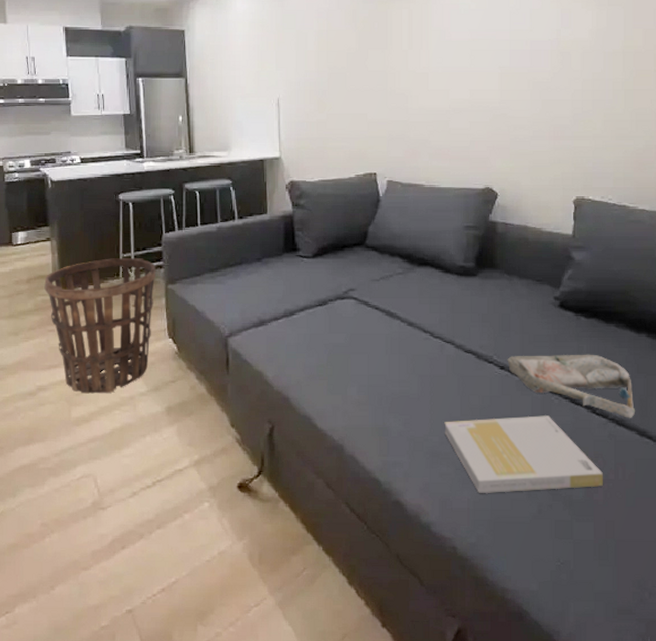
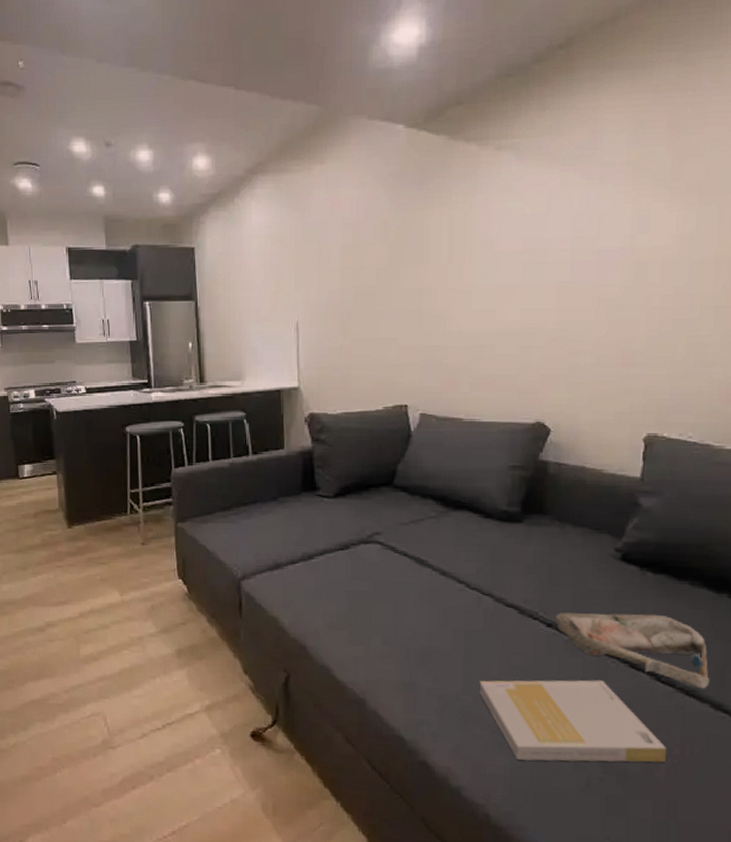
basket: present [44,258,156,394] -> none [51,494,165,633]

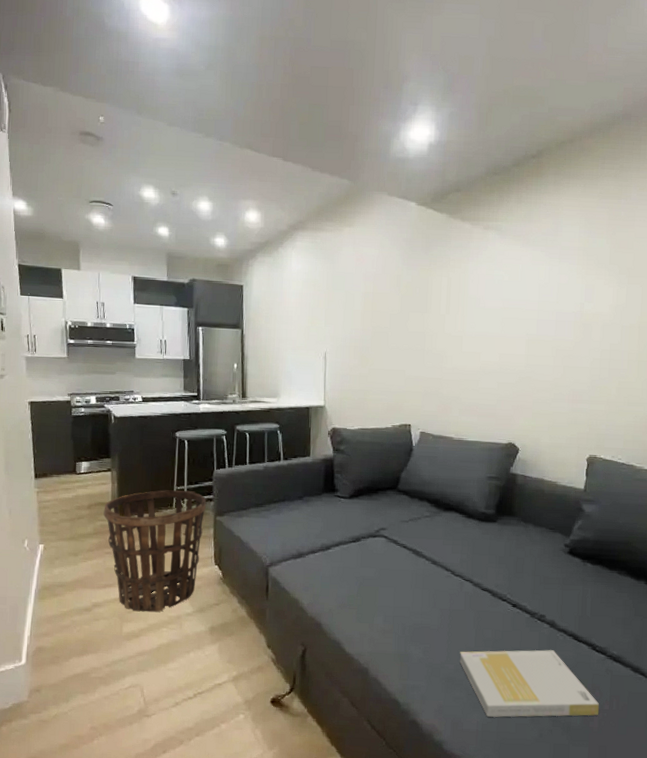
basket: none [51,494,165,633] -> present [103,490,206,612]
bag: present [555,612,711,689] -> none [519,595,632,656]

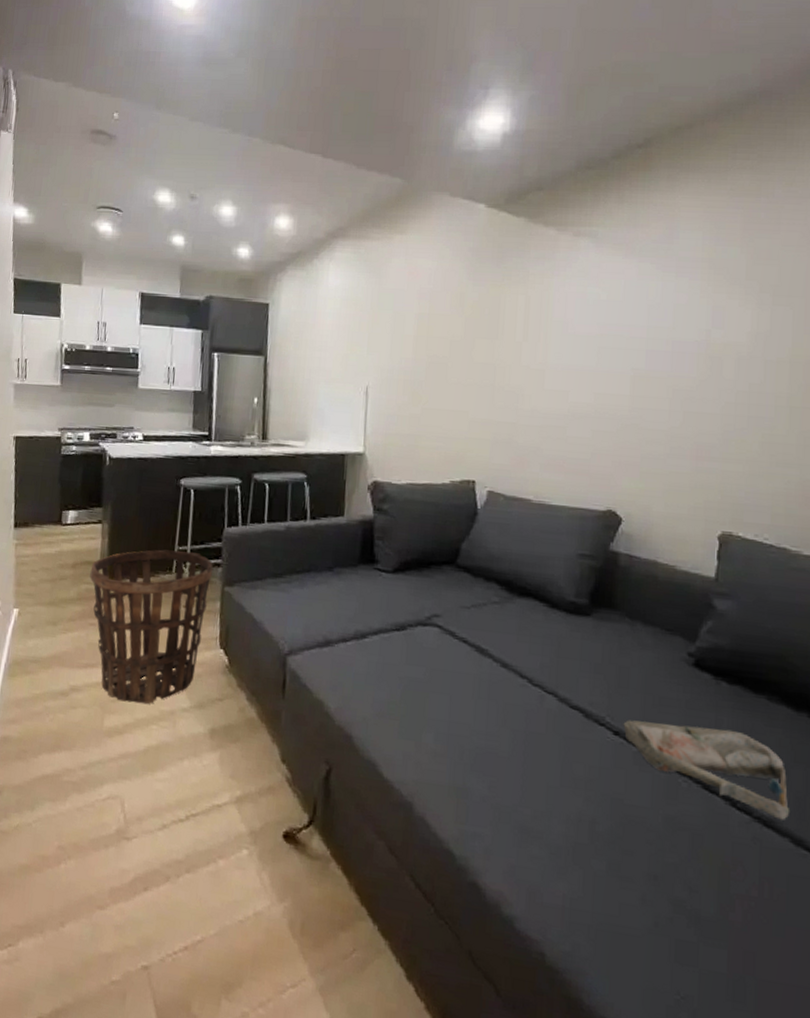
book: present [459,650,600,718] -> none [538,791,744,905]
bag: none [519,595,632,656] -> present [623,720,790,820]

